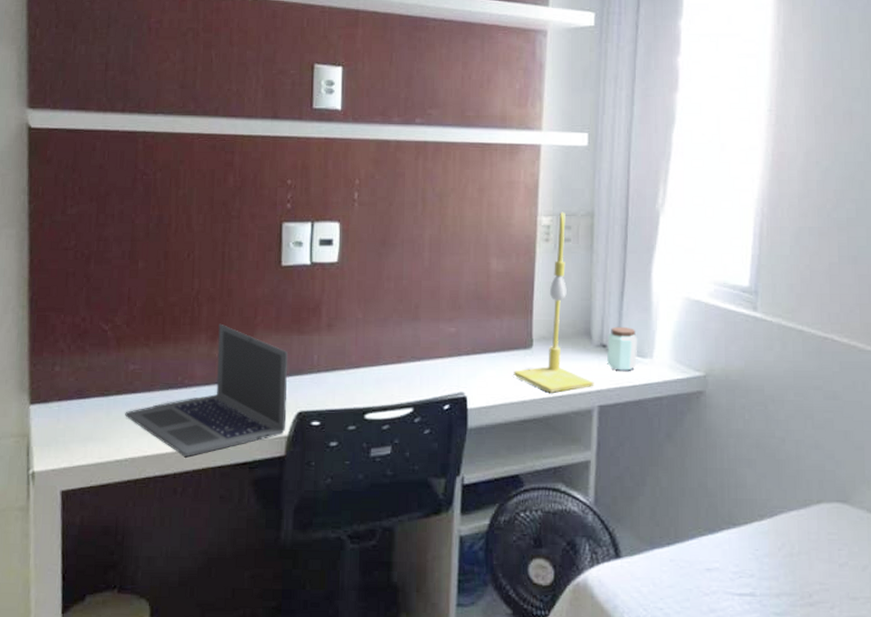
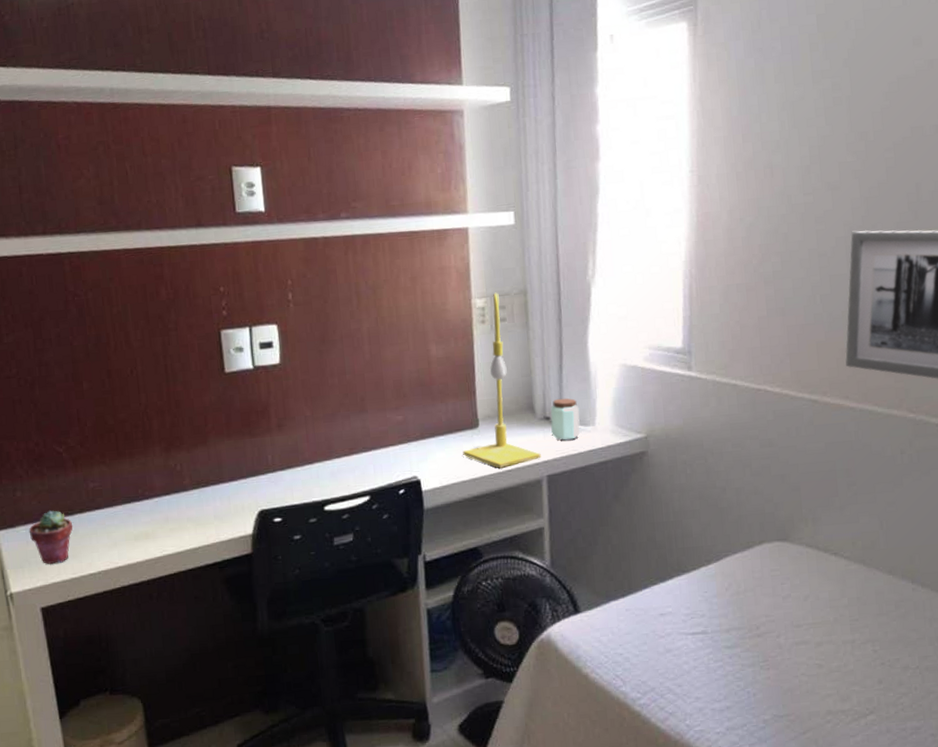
potted succulent: none [61,389,107,446] -> present [28,510,73,565]
laptop computer: present [125,323,288,456] -> none [91,434,250,564]

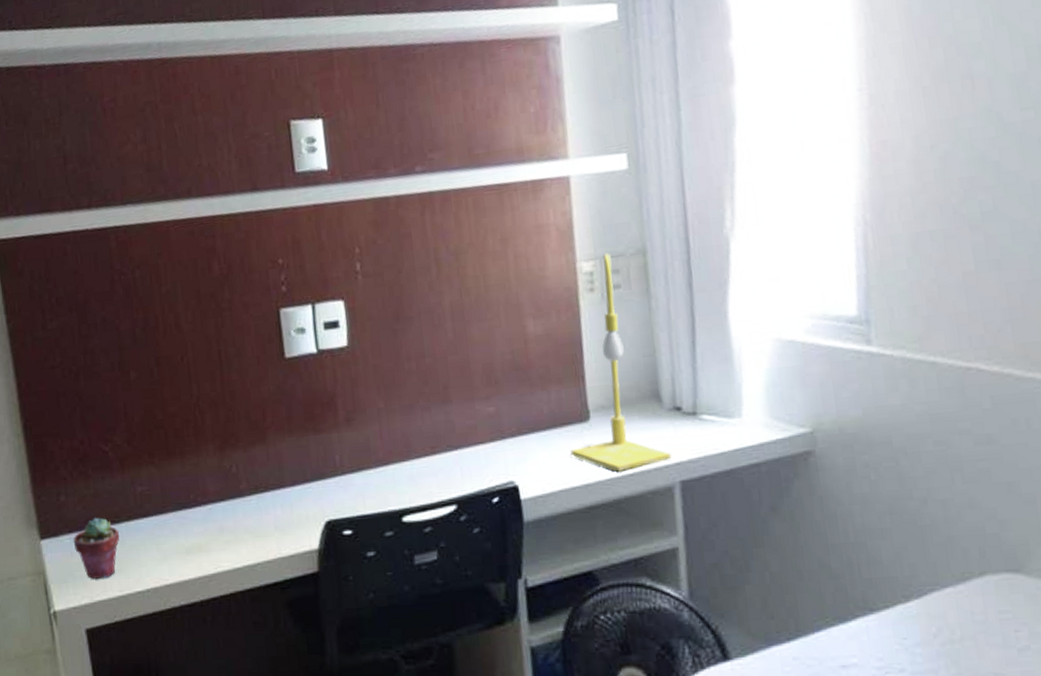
peanut butter: present [550,398,580,441] -> none [682,382,722,437]

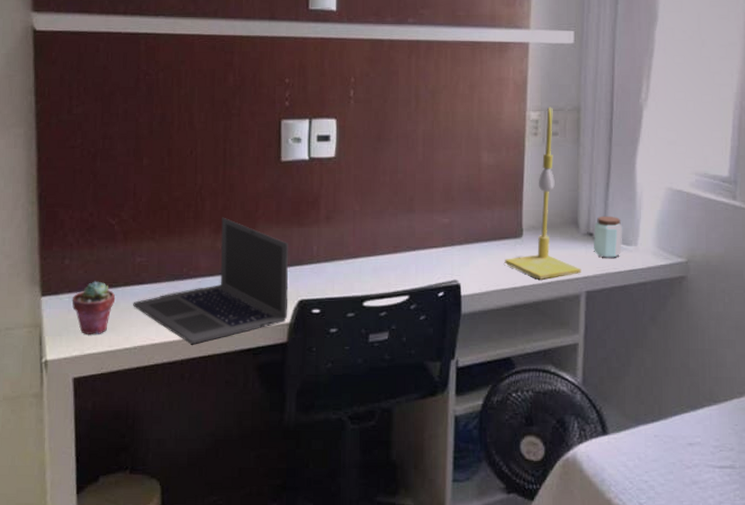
laptop computer: none [139,431,316,582] -> present [133,217,288,344]
peanut butter: none [682,382,722,437] -> present [594,216,623,258]

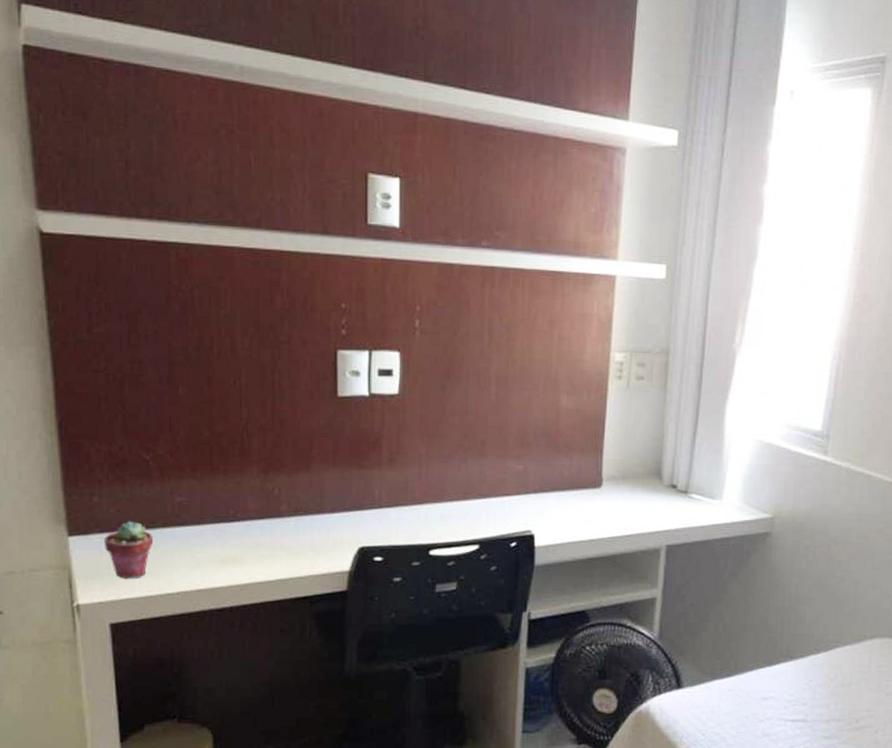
laptop computer: present [133,217,288,344] -> none [174,455,348,590]
table lamp: present [504,107,582,280] -> none [582,348,663,532]
peanut butter: present [594,216,623,258] -> none [677,467,708,512]

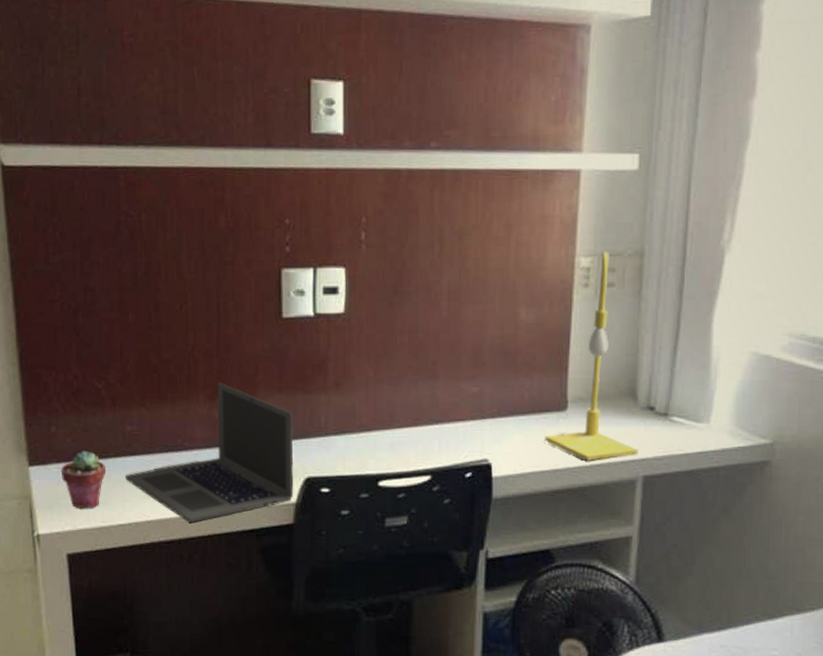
laptop computer: none [174,455,348,590] -> present [125,382,294,522]
table lamp: none [582,348,663,532] -> present [544,251,639,461]

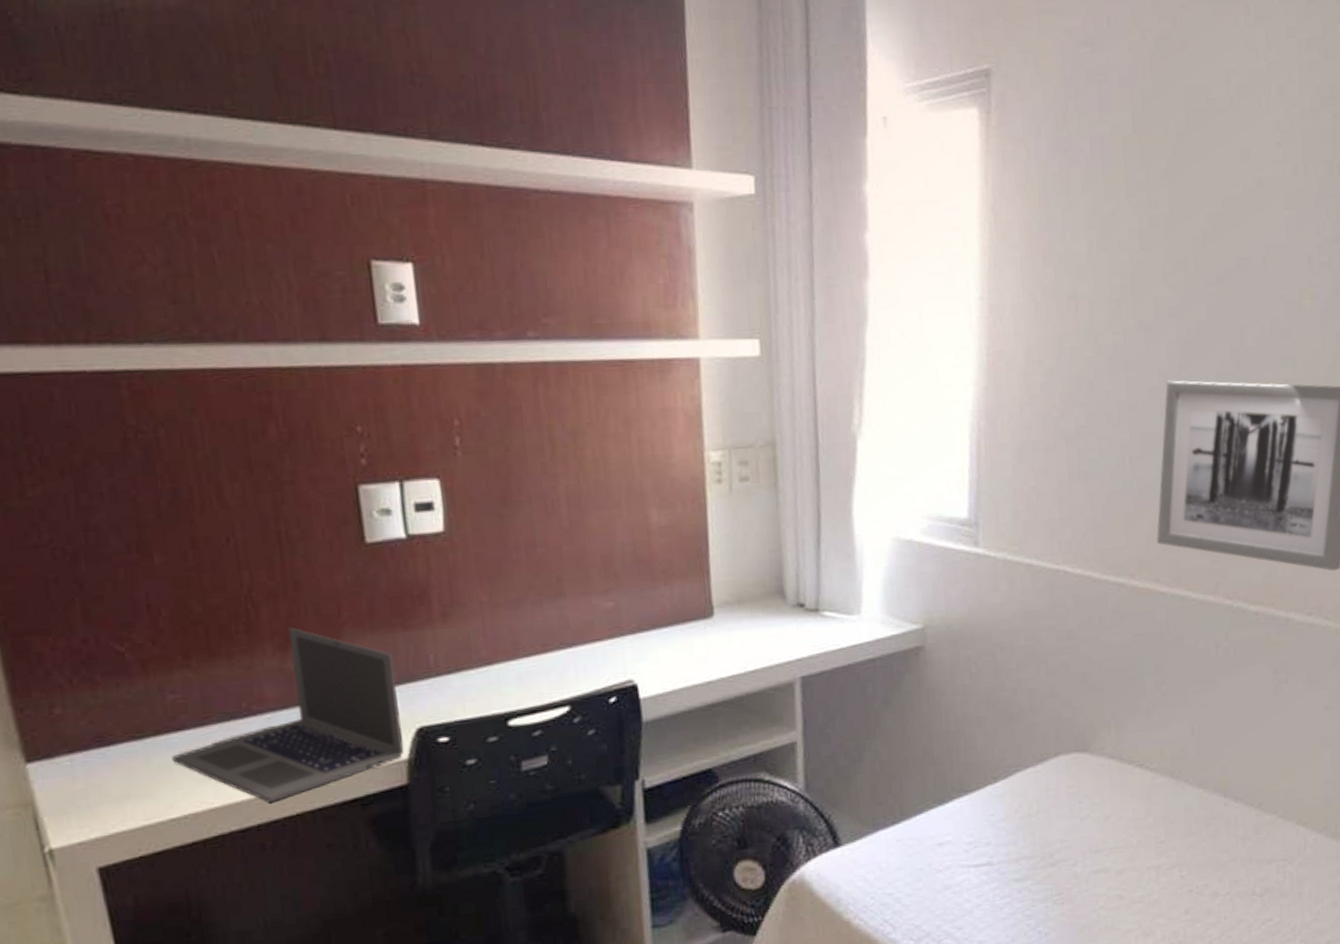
potted succulent: present [61,451,107,509] -> none [75,733,144,809]
table lamp: present [544,251,639,461] -> none [692,443,793,668]

